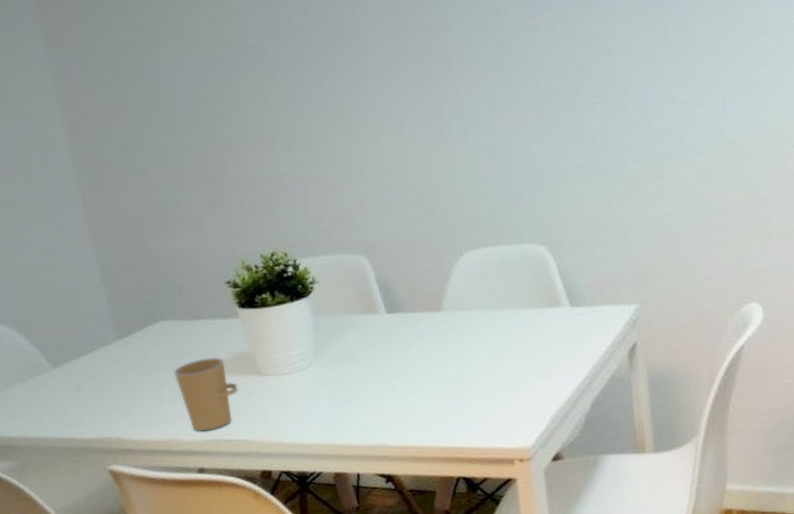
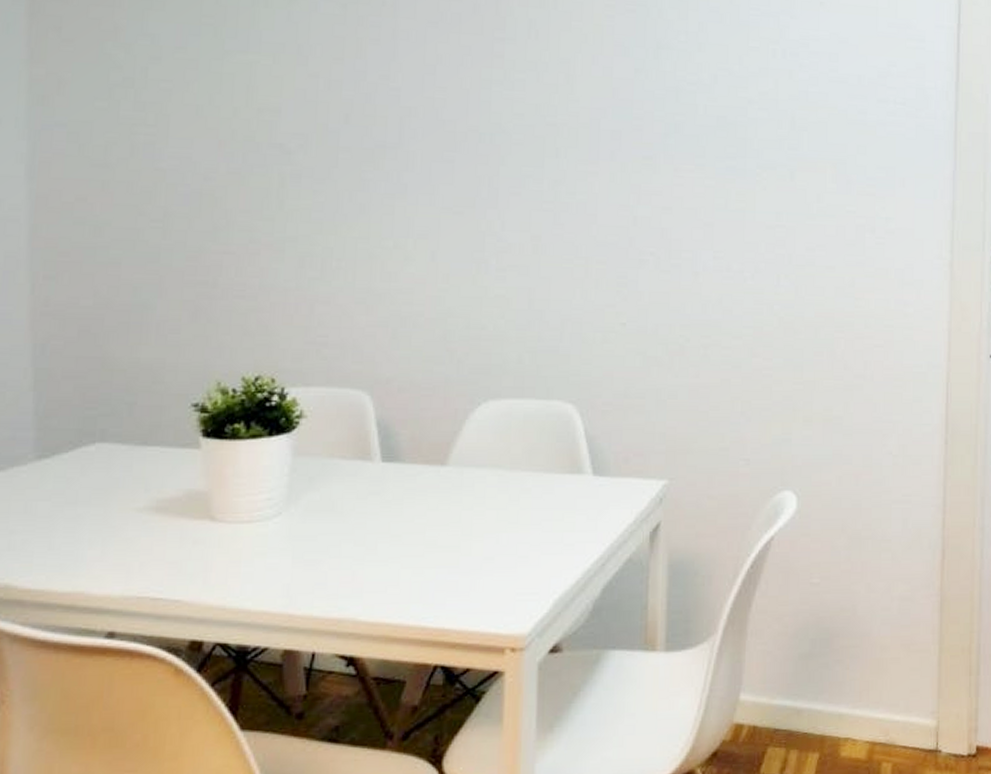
cup: present [173,357,239,431] -> none [100,493,182,585]

